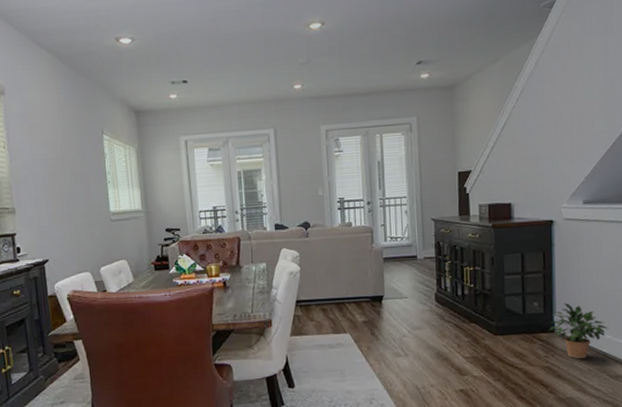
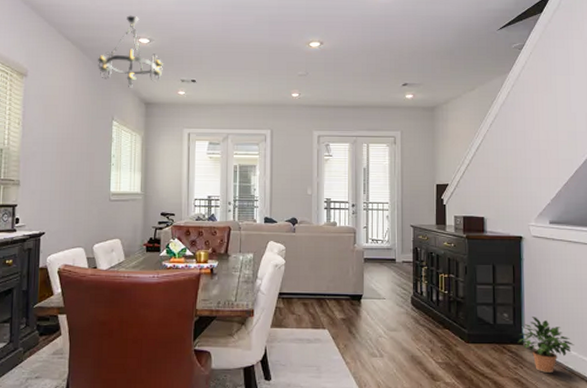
chandelier: none [78,12,150,97] -> present [98,15,163,88]

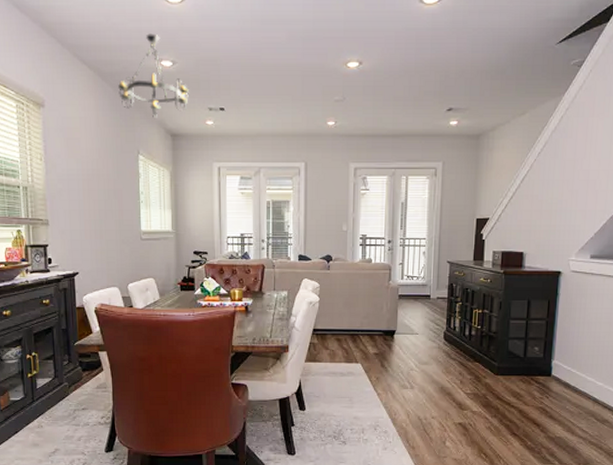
potted plant: present [518,317,575,374] -> none [547,350,602,403]

